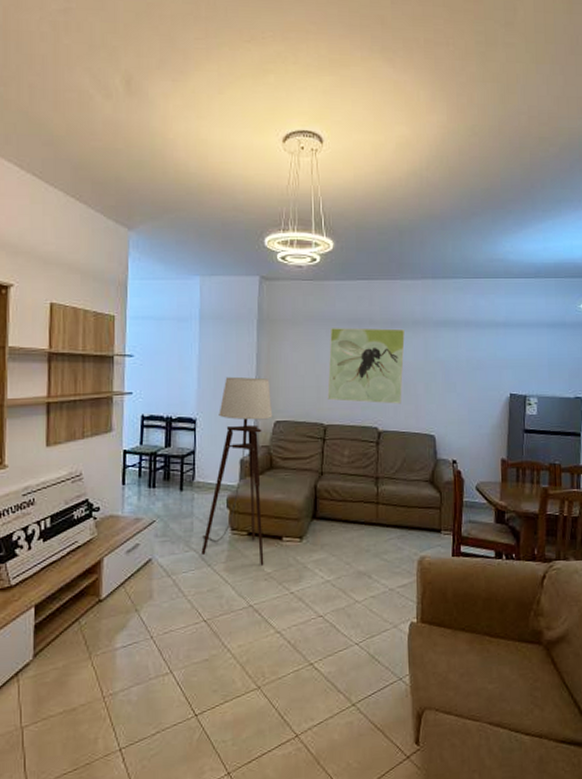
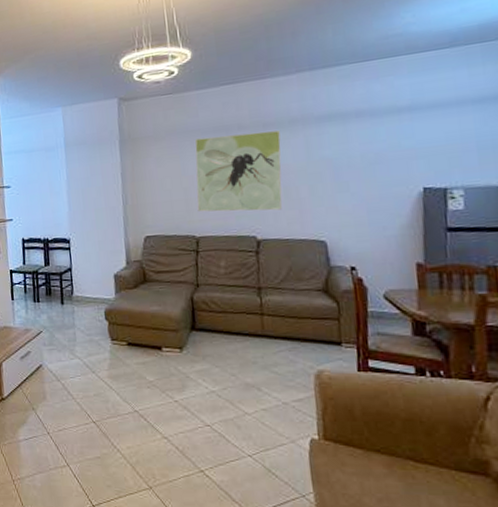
floor lamp: present [201,376,273,565] -> none [85,196,146,374]

